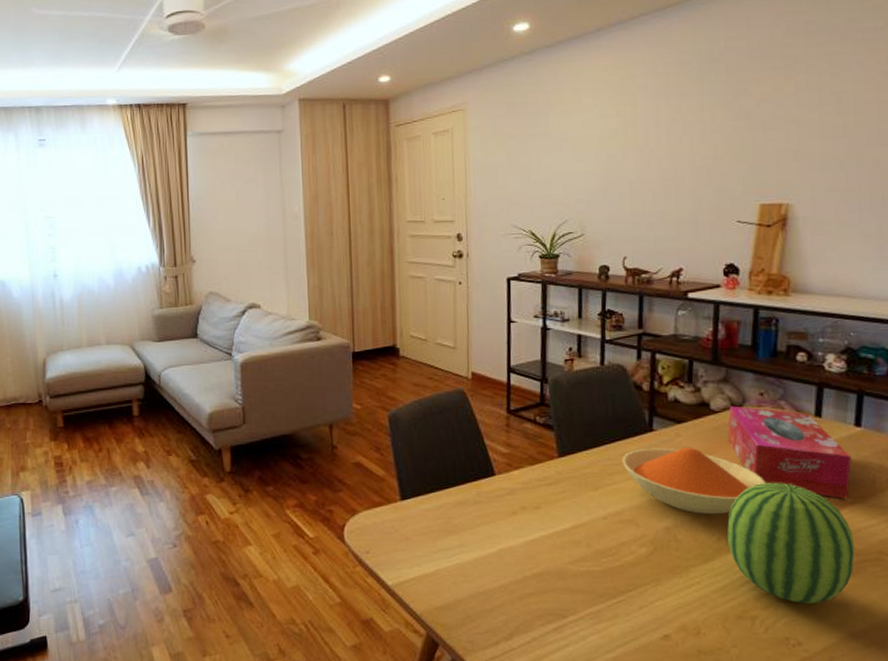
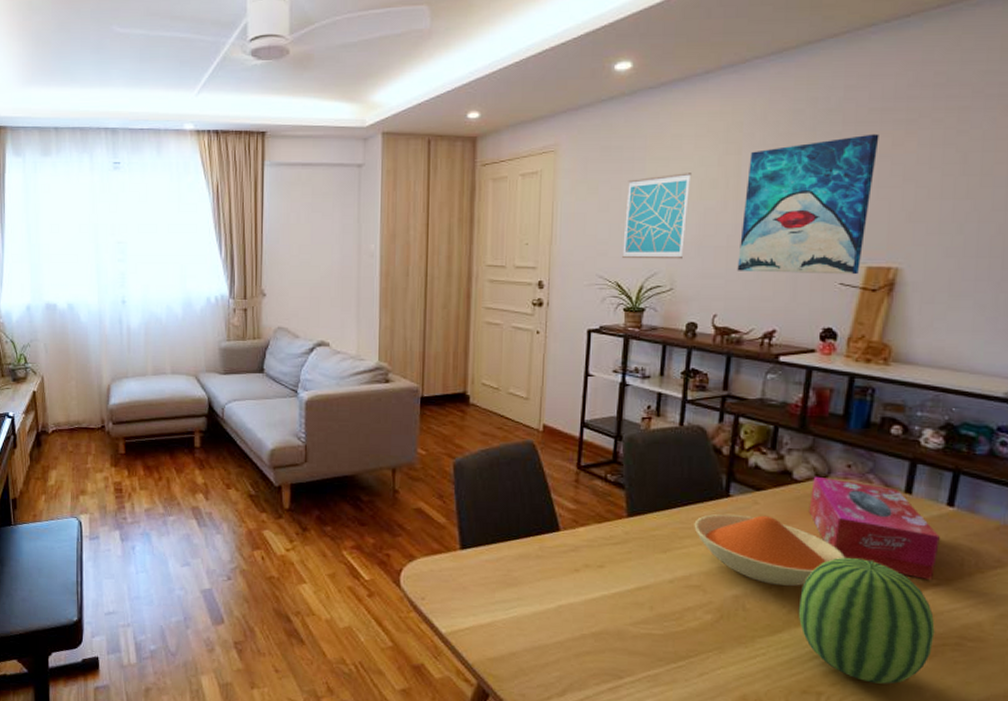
wall art: none [534,124,592,208] -> present [622,173,692,260]
wall art: none [641,80,761,215] -> present [737,133,879,275]

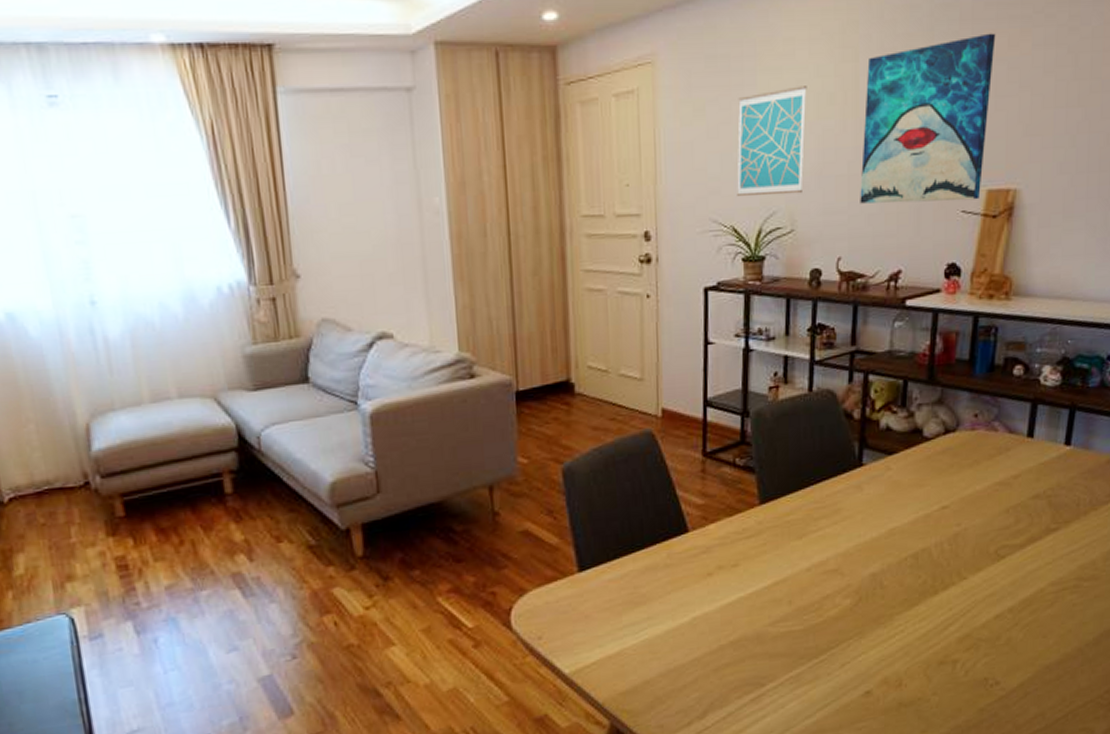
bowl: present [694,513,845,586] -> none [829,481,974,556]
fruit: present [798,557,935,684] -> none [933,512,1056,641]
tissue box: present [808,476,940,581] -> none [939,430,1059,526]

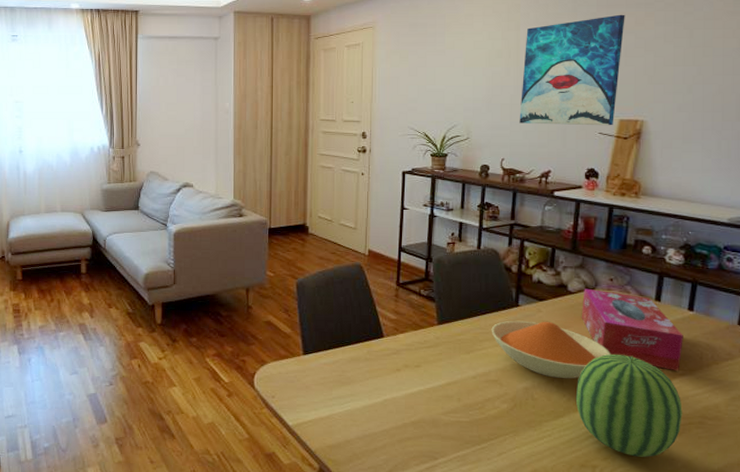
wall art: present [737,86,807,197] -> none [429,45,481,114]
bowl: none [829,481,974,556] -> present [491,320,611,378]
fruit: none [933,512,1056,641] -> present [575,353,683,457]
tissue box: none [939,430,1059,526] -> present [581,288,683,372]

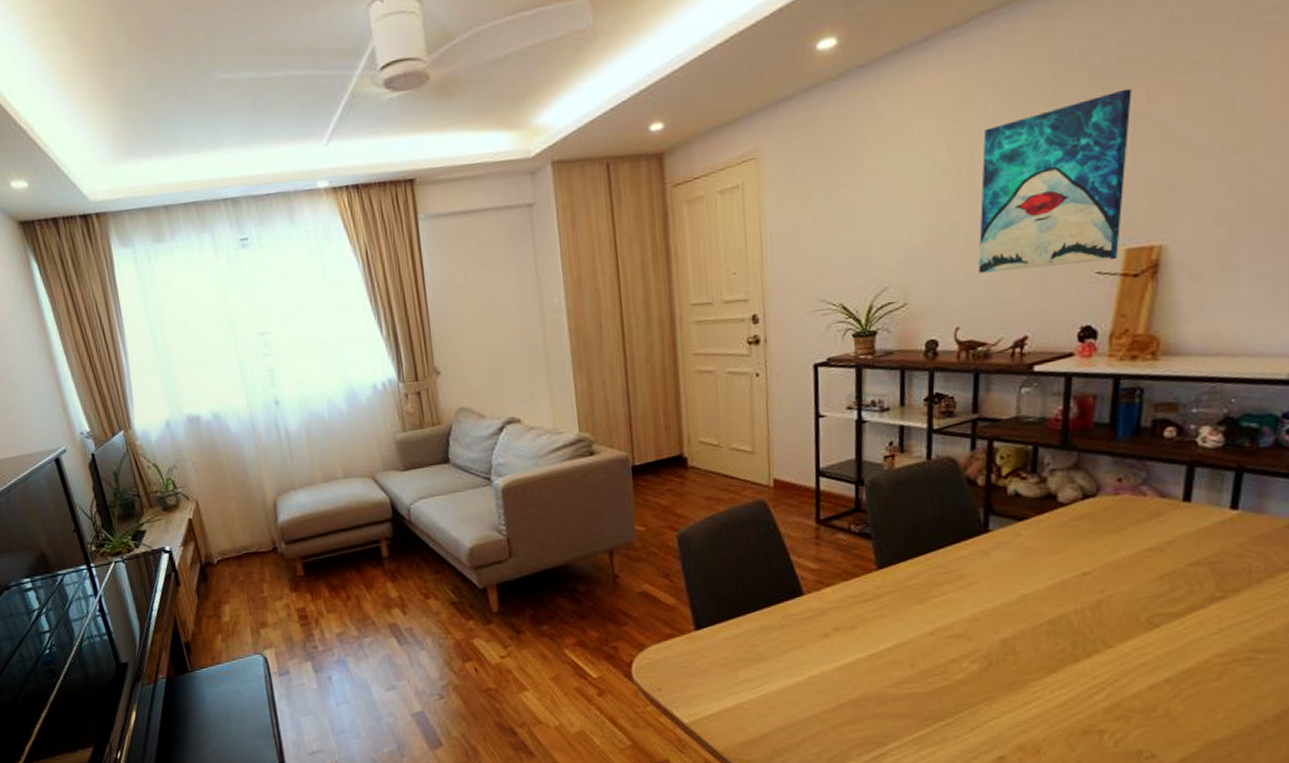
bowl: present [491,320,611,378] -> none [952,547,1121,622]
fruit: present [575,353,683,457] -> none [1073,579,1224,713]
tissue box: present [581,288,683,372] -> none [1078,495,1224,594]

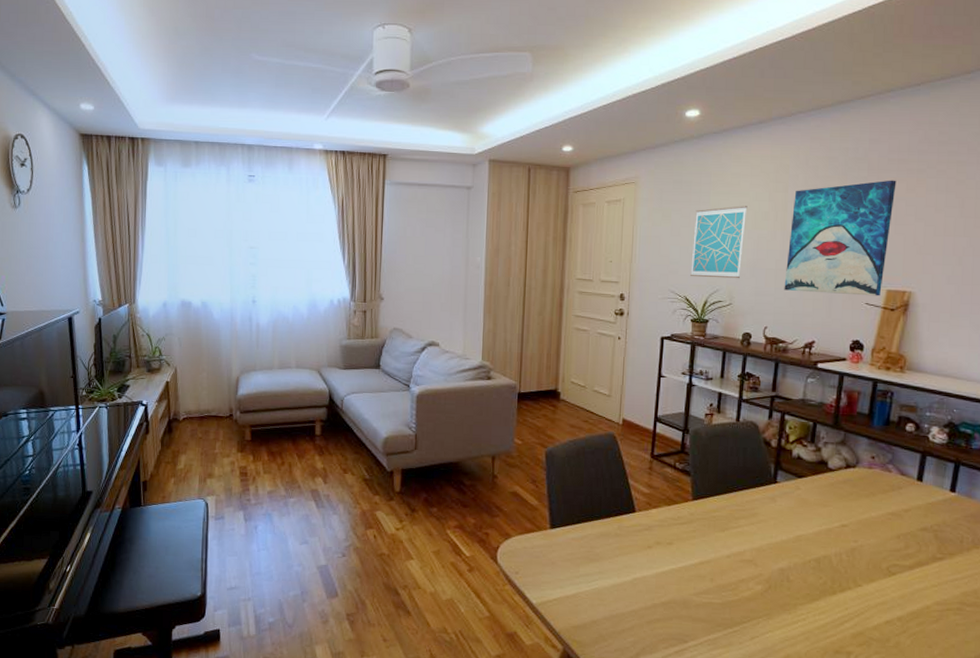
wall art: none [844,163,918,276] -> present [690,206,748,279]

